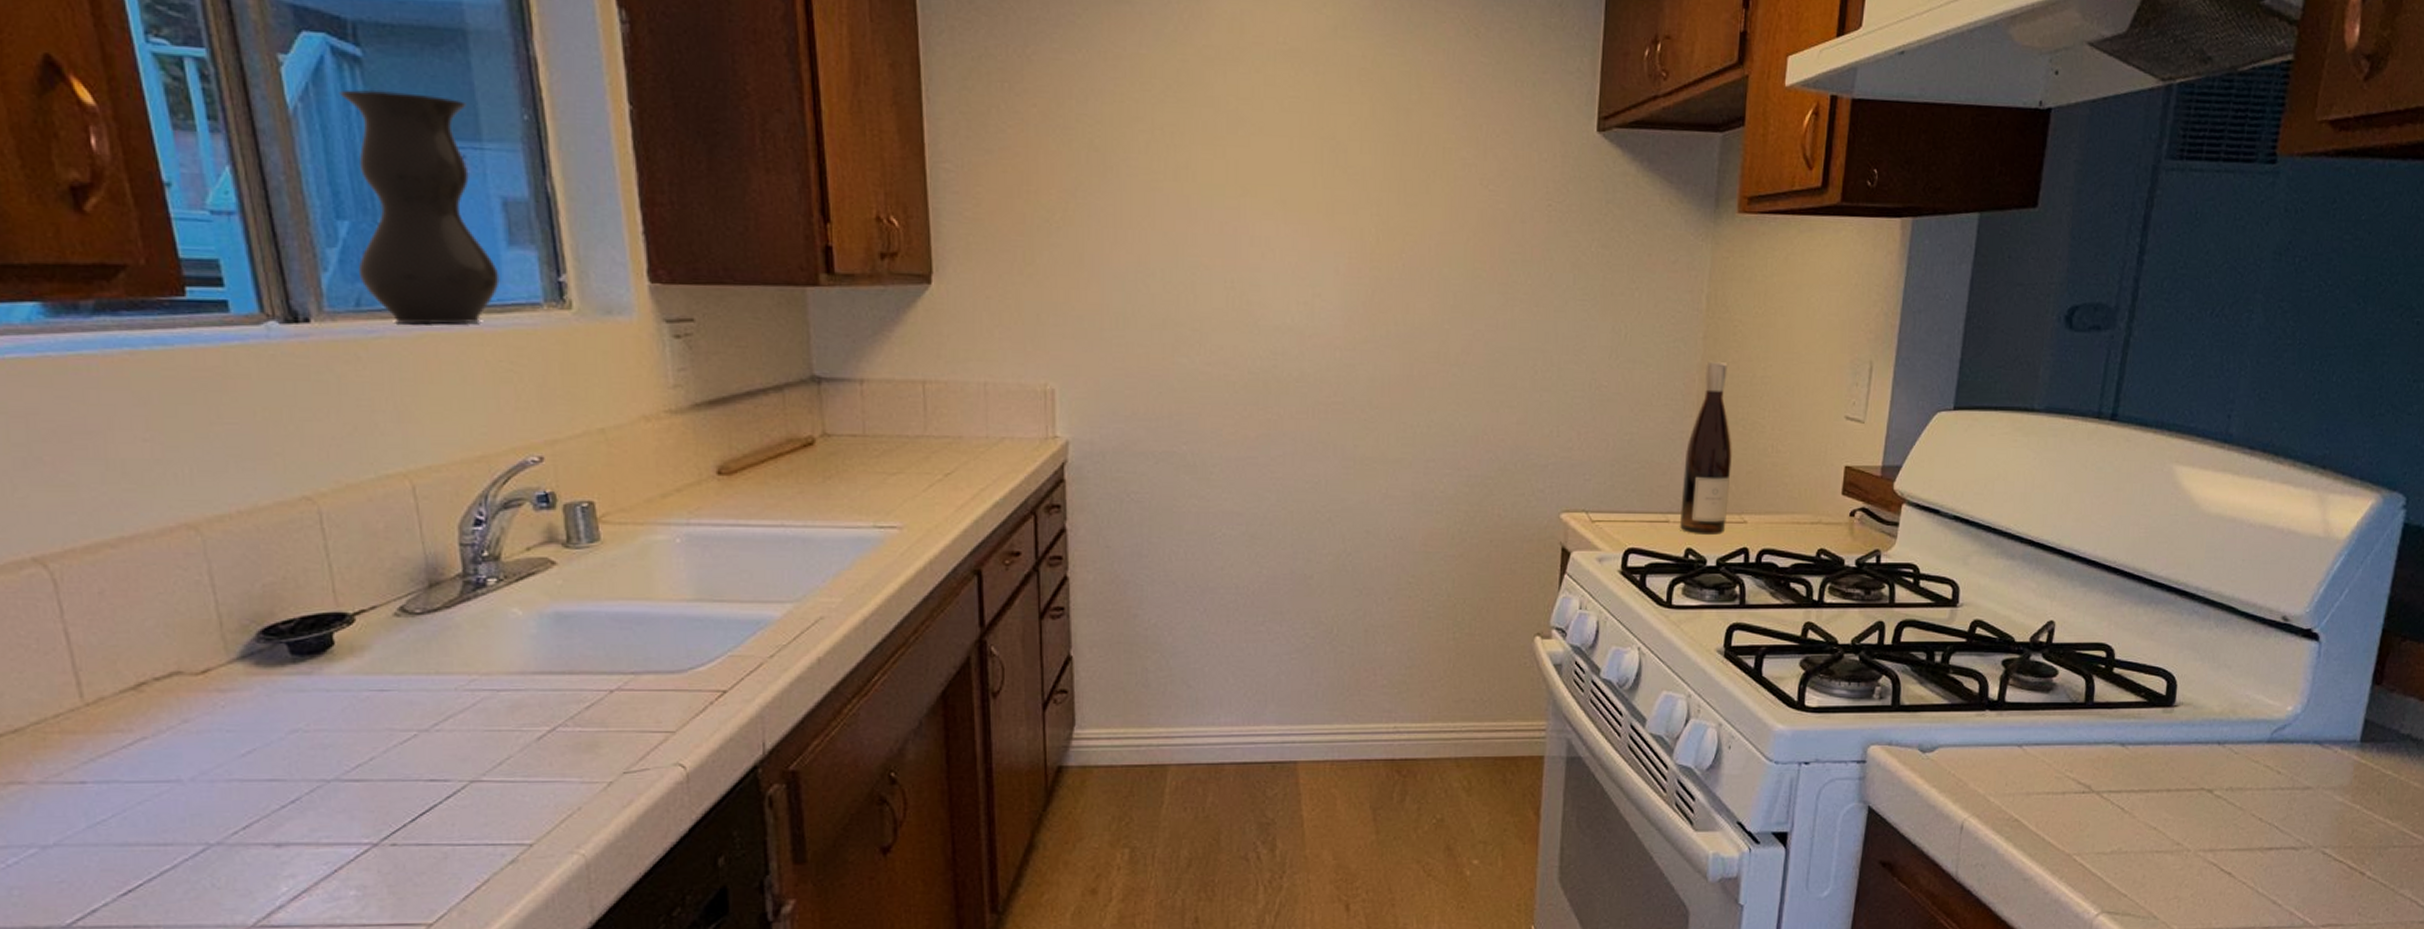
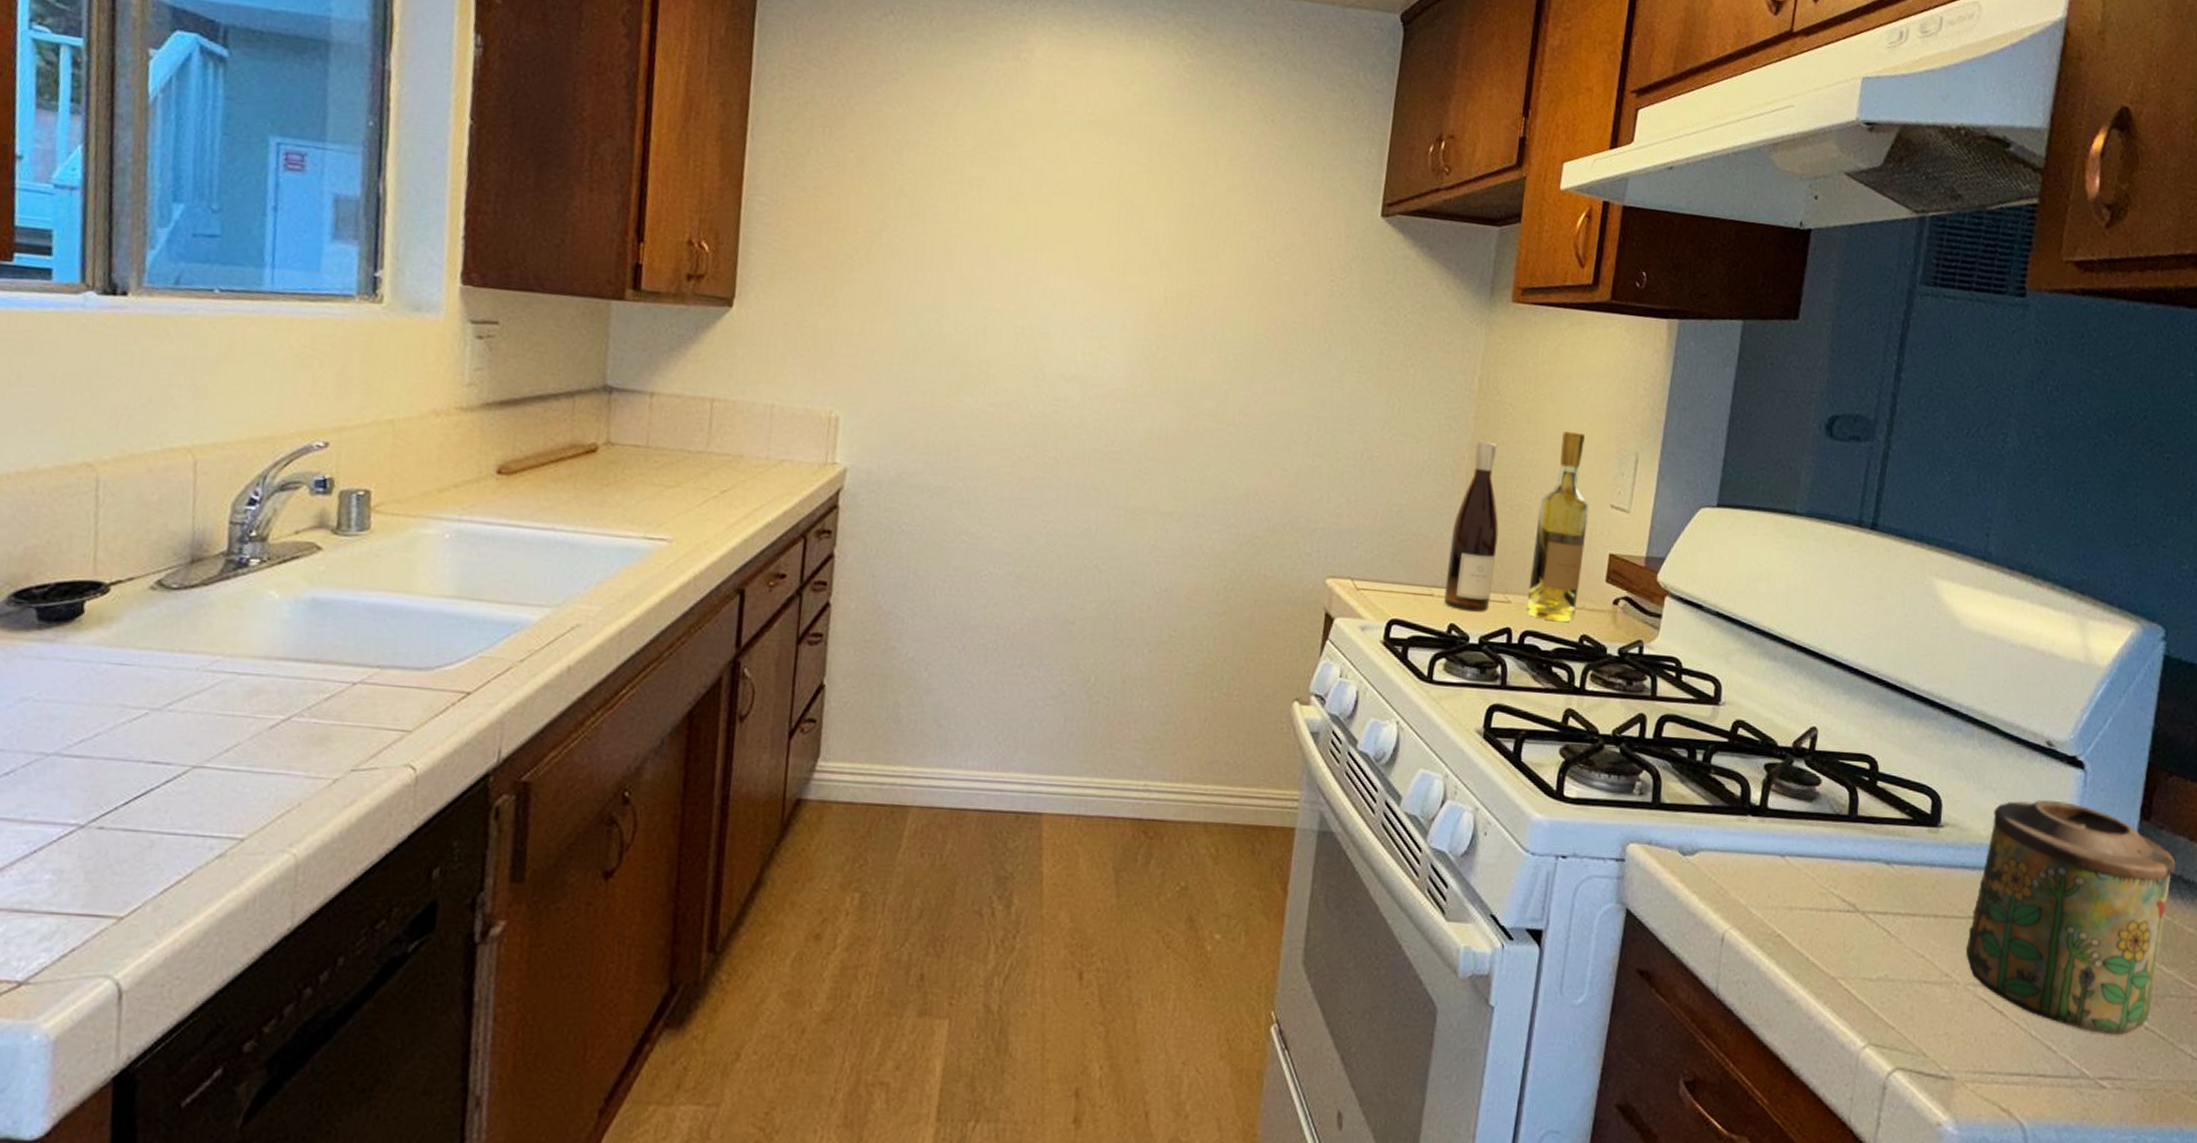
vase: present [339,89,500,325] -> none [183,86,319,309]
bottle: none [1762,344,1824,538] -> present [1525,430,1590,623]
canister: none [2196,672,2405,886] -> present [1965,799,2175,1035]

